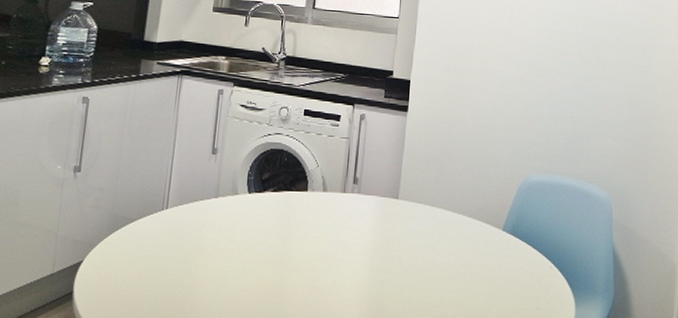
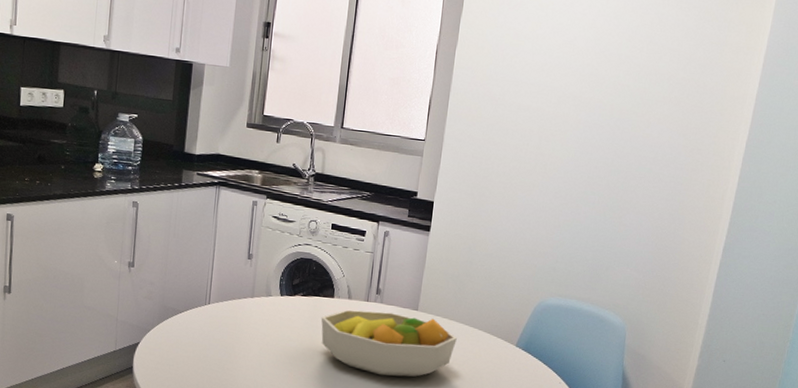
fruit bowl: none [293,203,441,277] -> present [321,309,457,377]

